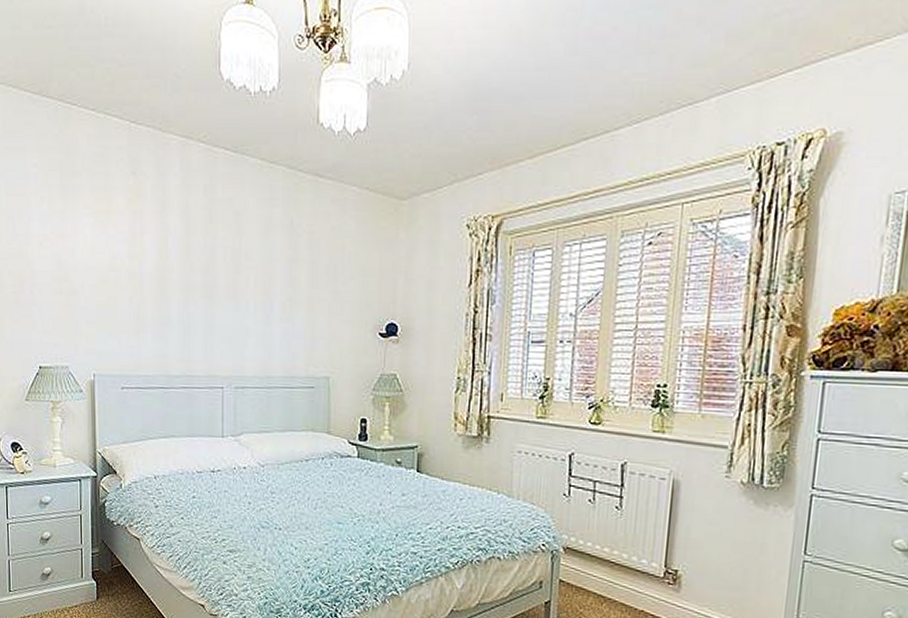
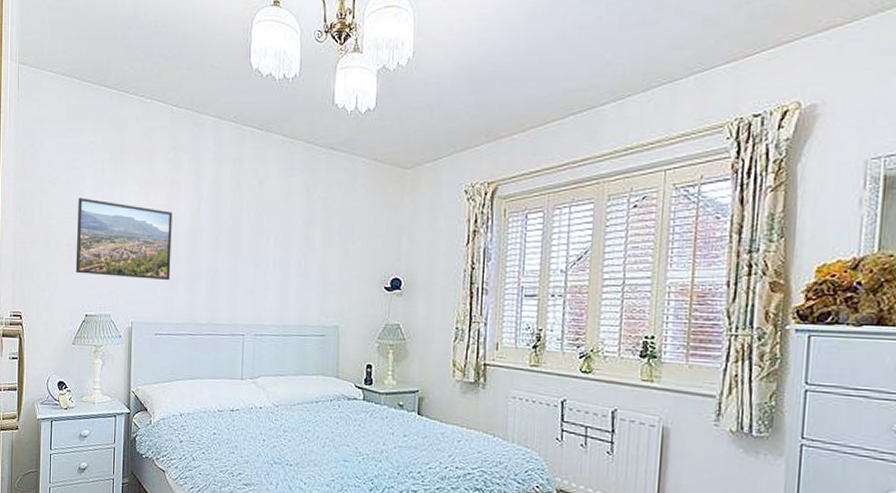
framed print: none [23,230,136,327] -> present [75,198,172,281]

